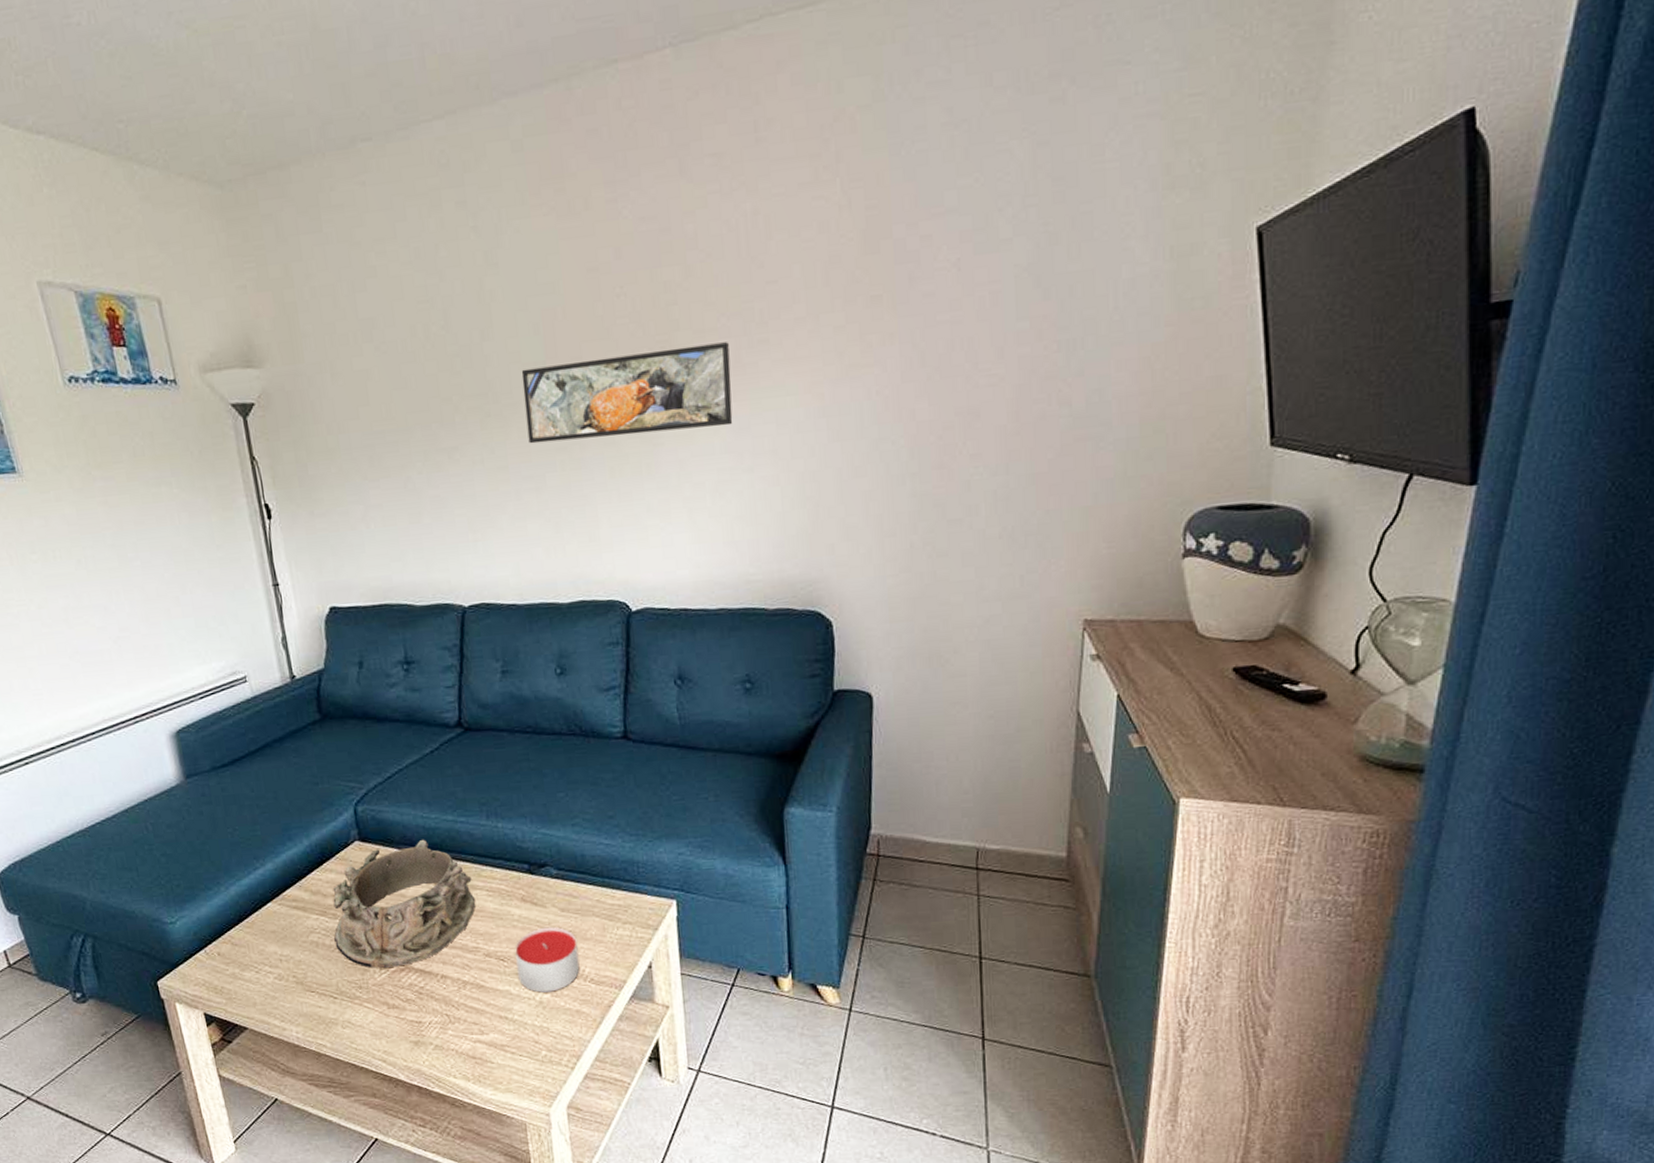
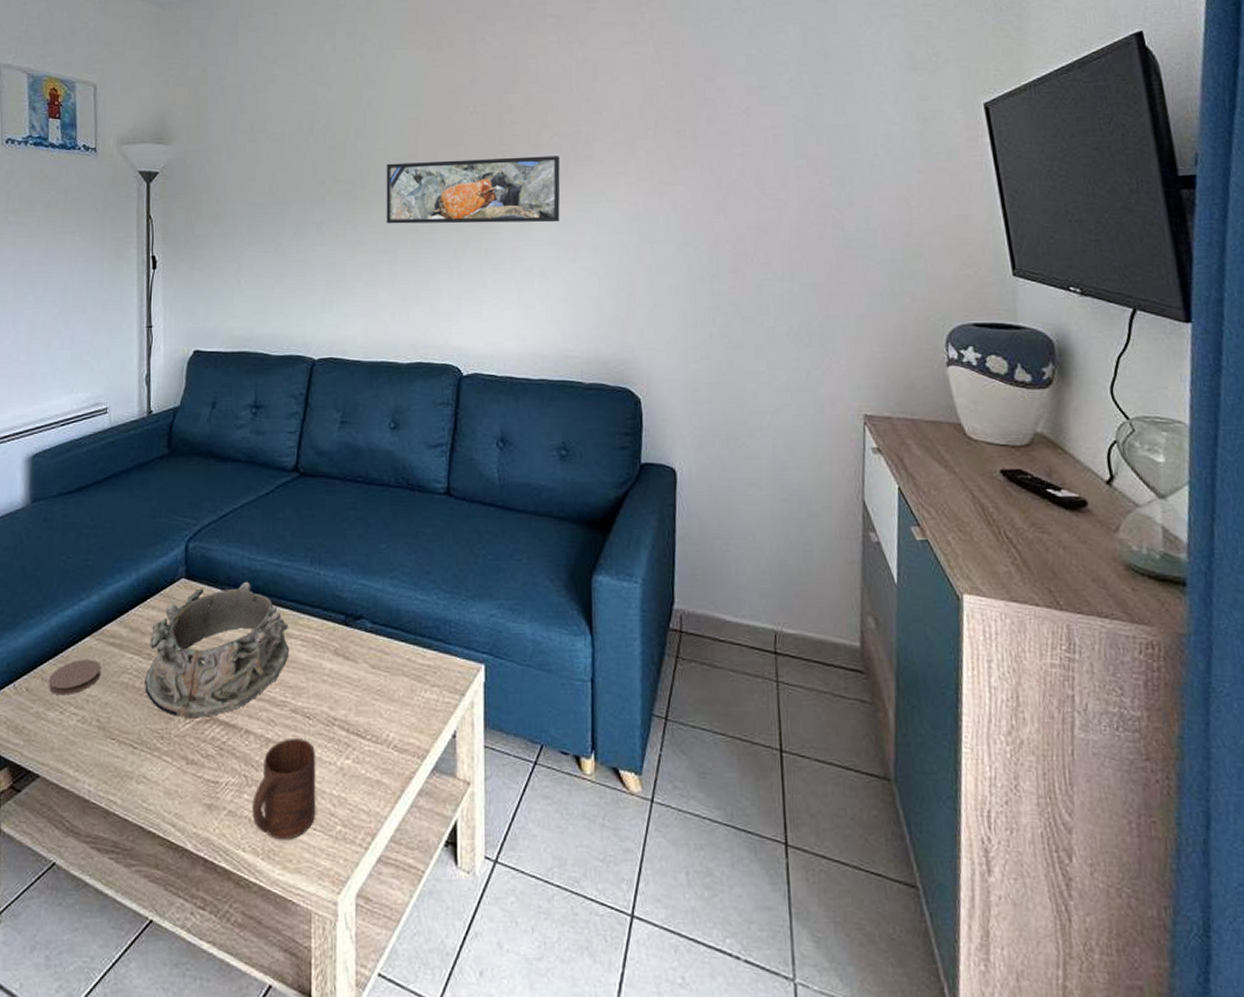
coaster: none [238,923,290,957] -> present [48,660,101,696]
cup: none [457,979,520,1066] -> present [252,739,315,839]
candle: present [515,927,580,993] -> none [322,684,384,757]

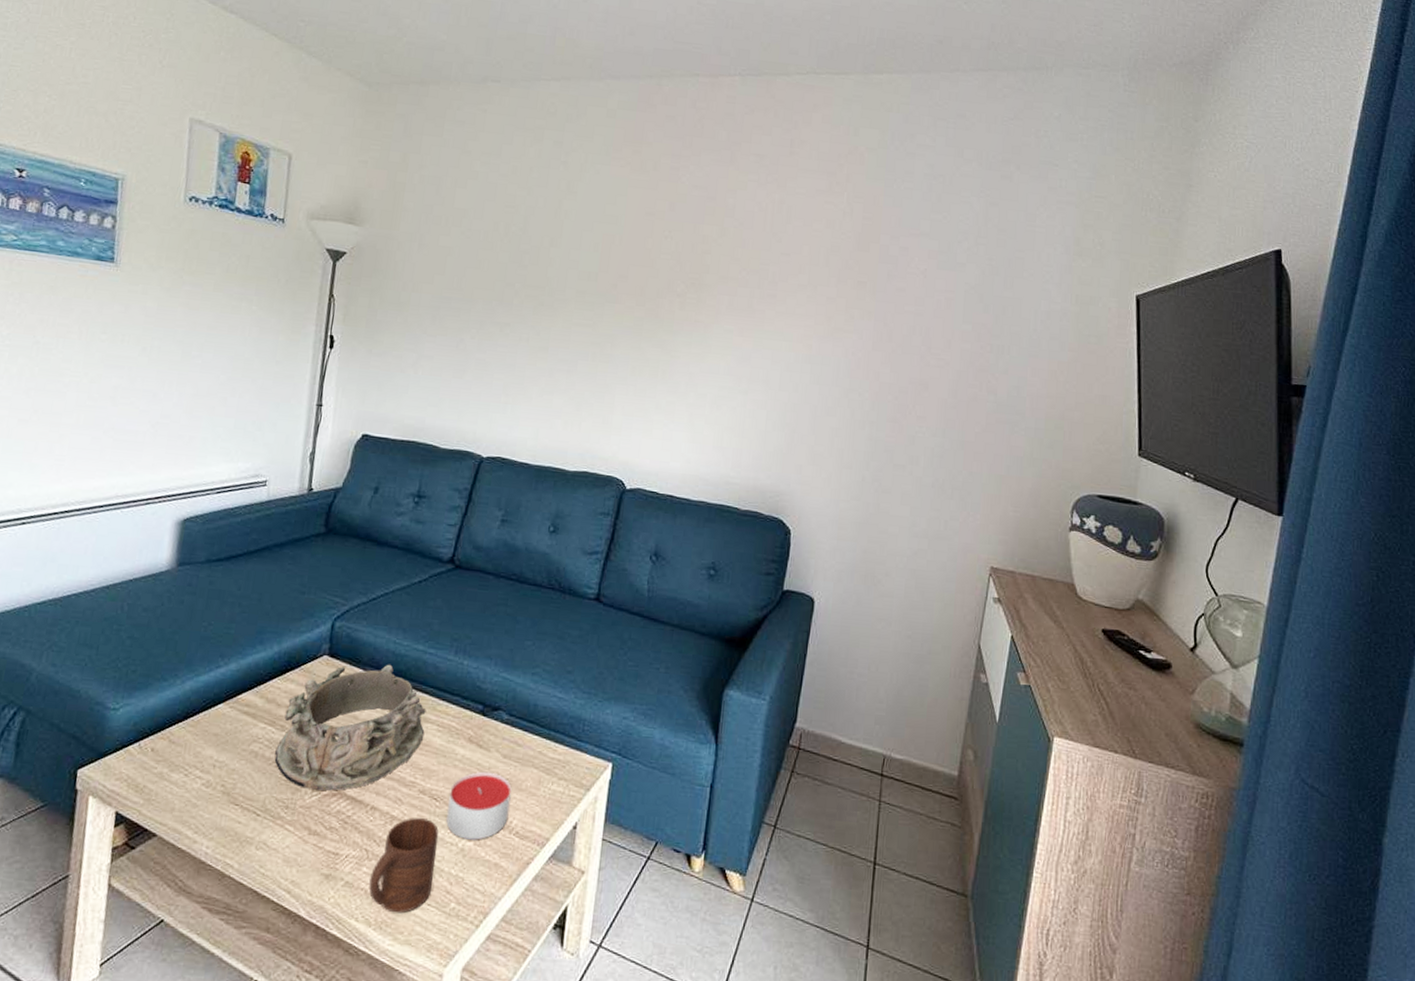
coaster: present [48,660,101,696] -> none [175,725,232,759]
candle: none [322,684,384,757] -> present [446,771,512,840]
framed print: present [386,156,560,224] -> none [570,275,745,354]

